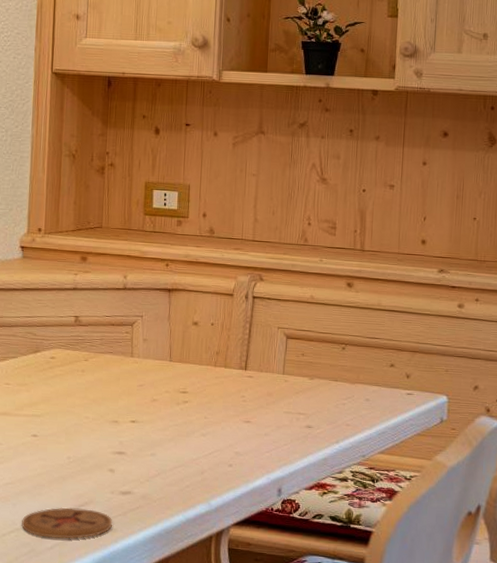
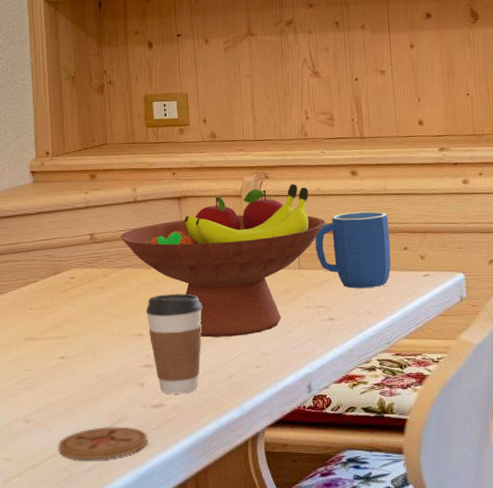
fruit bowl: none [106,288,315,434] -> present [120,183,326,338]
coffee cup: none [124,384,182,484] -> present [146,293,202,395]
mug: none [302,323,379,400] -> present [315,211,391,288]

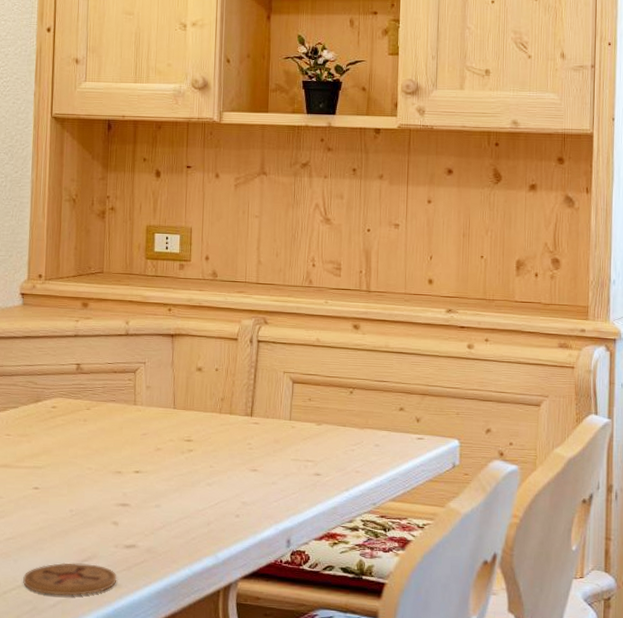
fruit bowl: present [120,183,326,338] -> none [108,332,322,483]
coffee cup: present [146,293,202,395] -> none [127,433,186,537]
mug: present [315,211,391,288] -> none [308,367,387,446]

